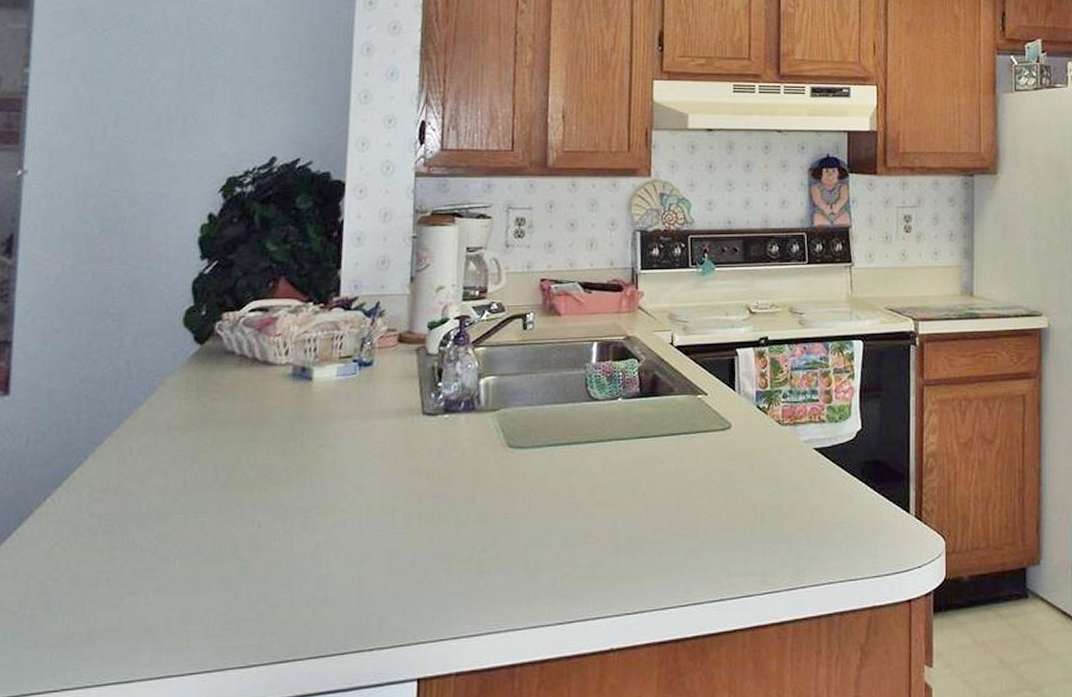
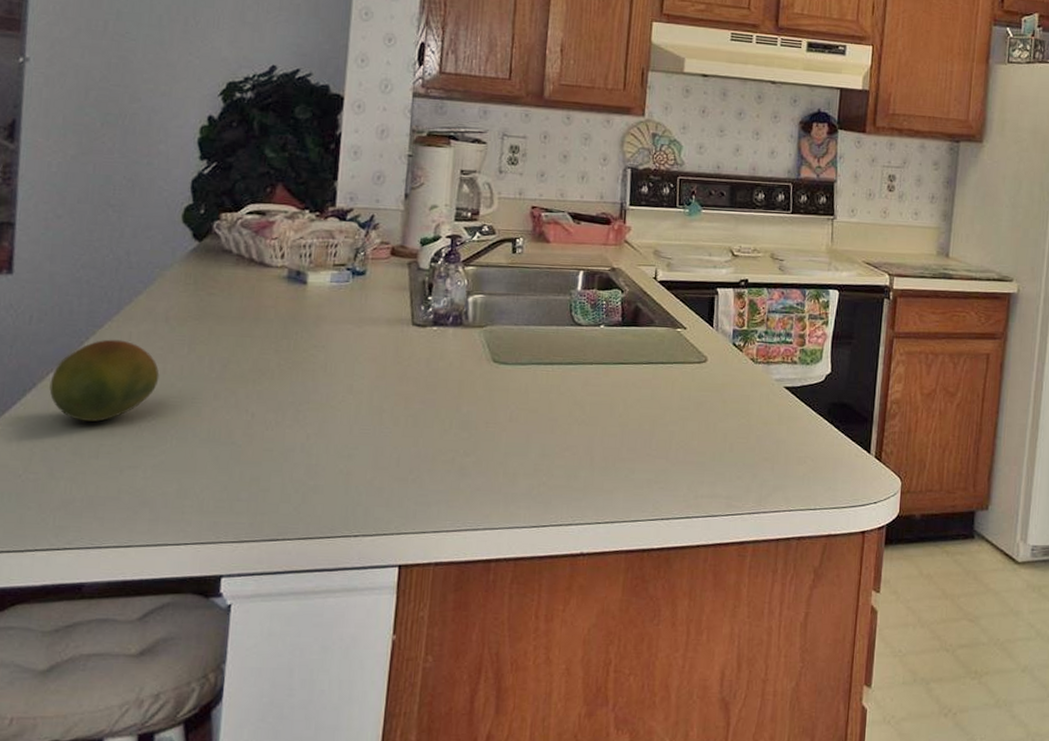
fruit: none [47,456,161,547] -> present [49,339,160,422]

